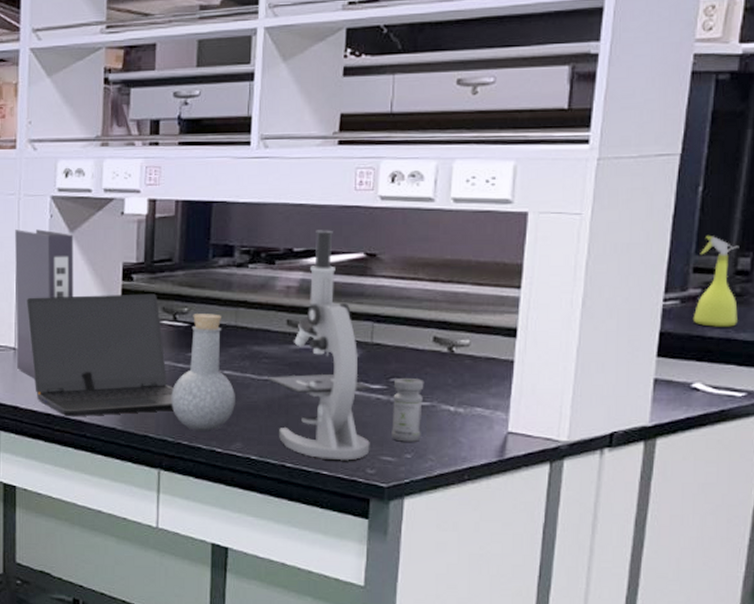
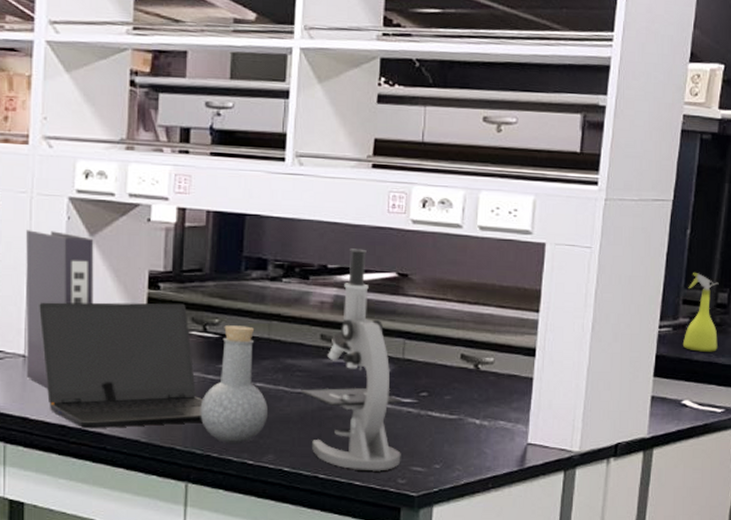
medicine bottle: present [391,377,424,442] -> none [421,392,452,453]

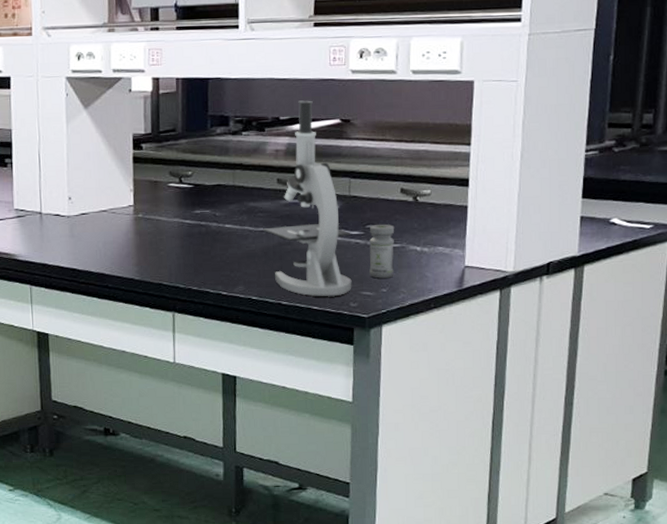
binder: present [26,230,94,388] -> none [35,107,91,238]
laptop: present [39,302,203,429] -> none [49,160,183,271]
flask: present [200,325,268,444] -> none [181,176,236,278]
medicine bottle: none [421,392,452,453] -> present [369,224,395,278]
spray bottle: present [682,272,719,352] -> none [609,95,644,172]

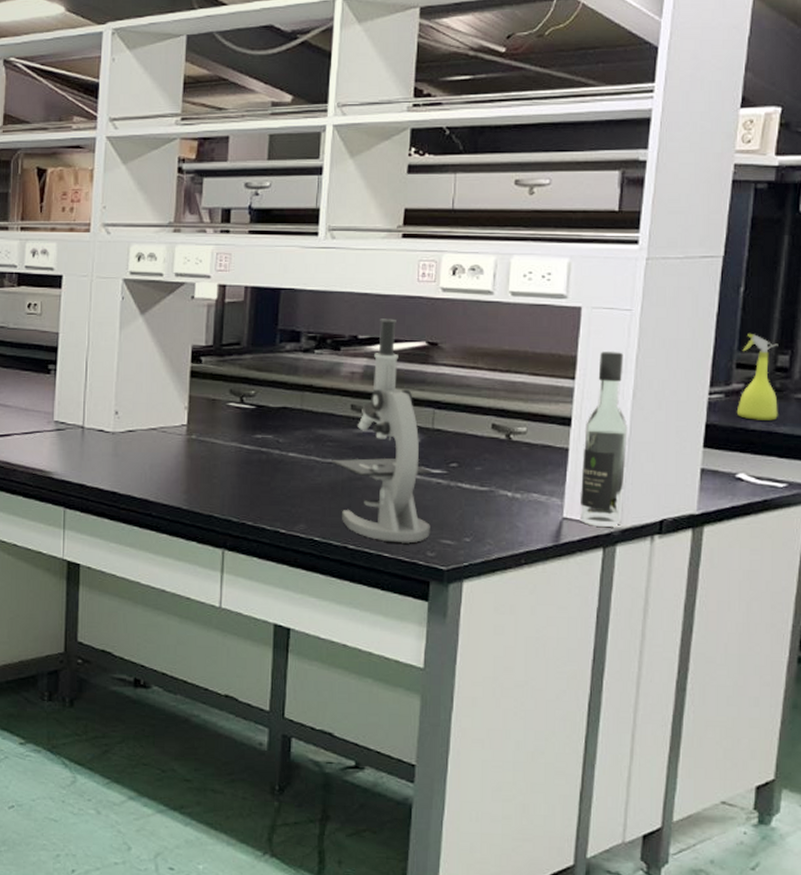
medicine bottle: present [369,224,395,278] -> none [451,463,483,526]
bottle: none [479,119,518,272] -> present [579,352,628,527]
spray bottle: none [609,95,644,172] -> present [736,333,779,421]

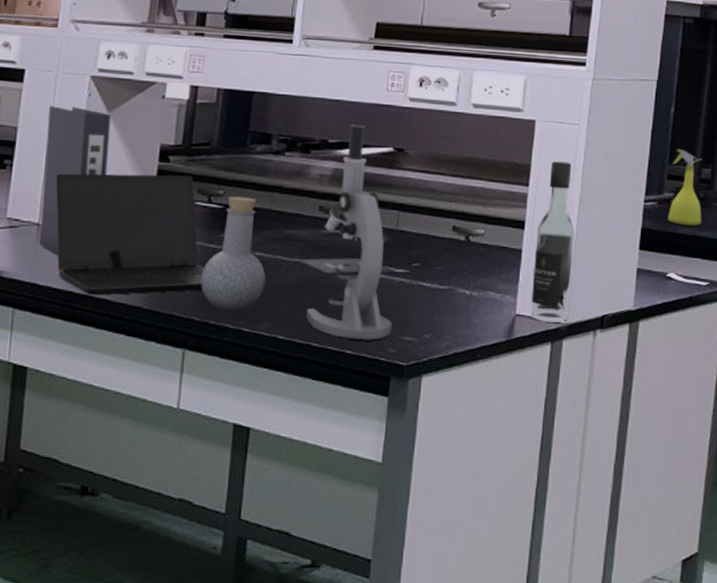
binder: none [84,310,144,456] -> present [39,106,111,255]
laptop: none [96,376,239,496] -> present [55,173,204,296]
flask: none [236,397,300,513] -> present [200,196,266,312]

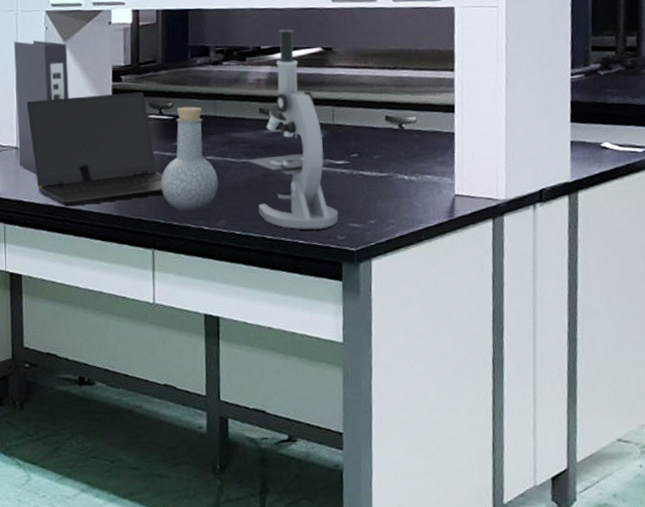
bottle: present [530,161,575,322] -> none [467,44,506,200]
spray bottle: present [667,148,702,226] -> none [595,19,632,95]

